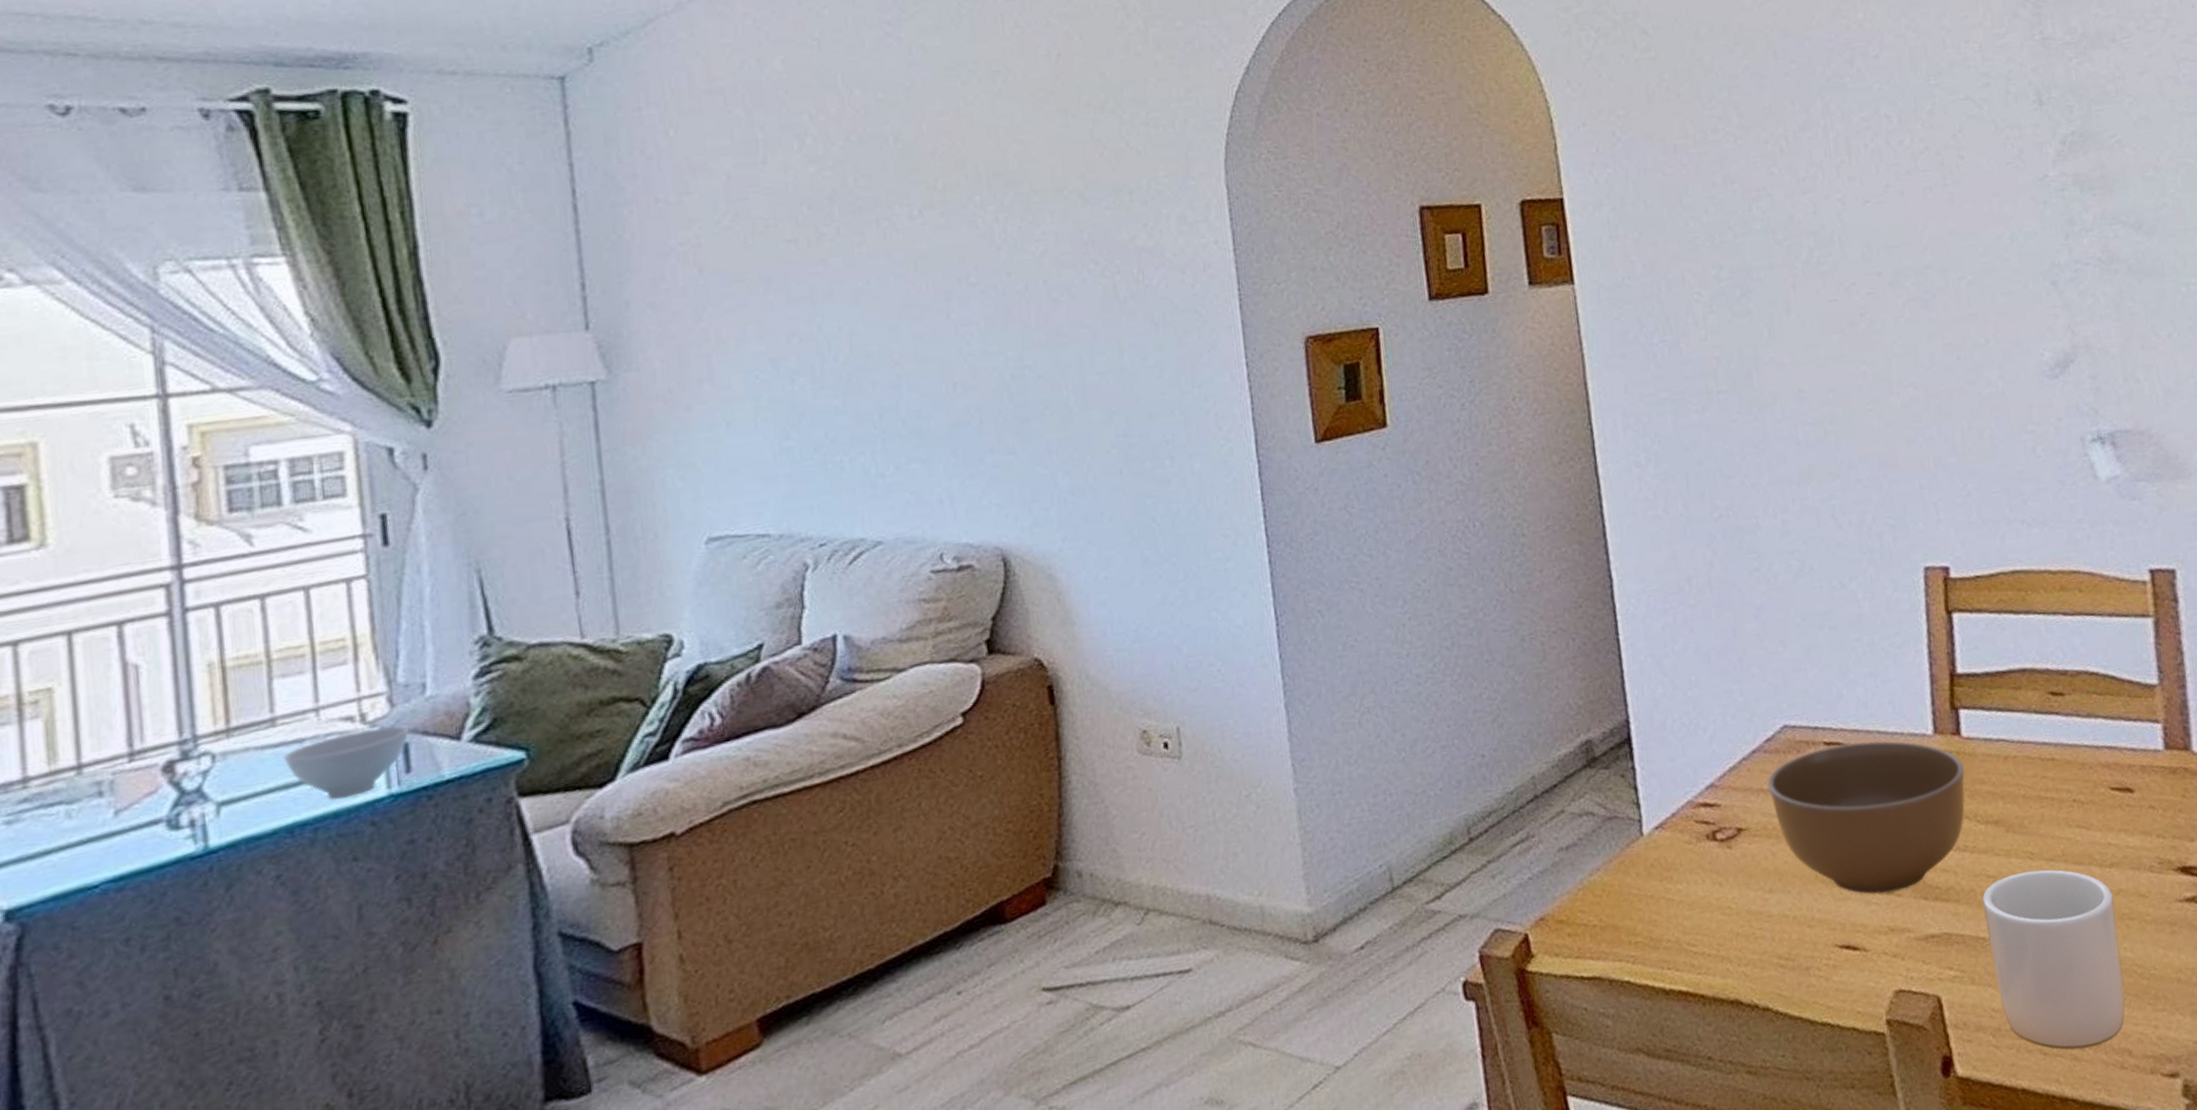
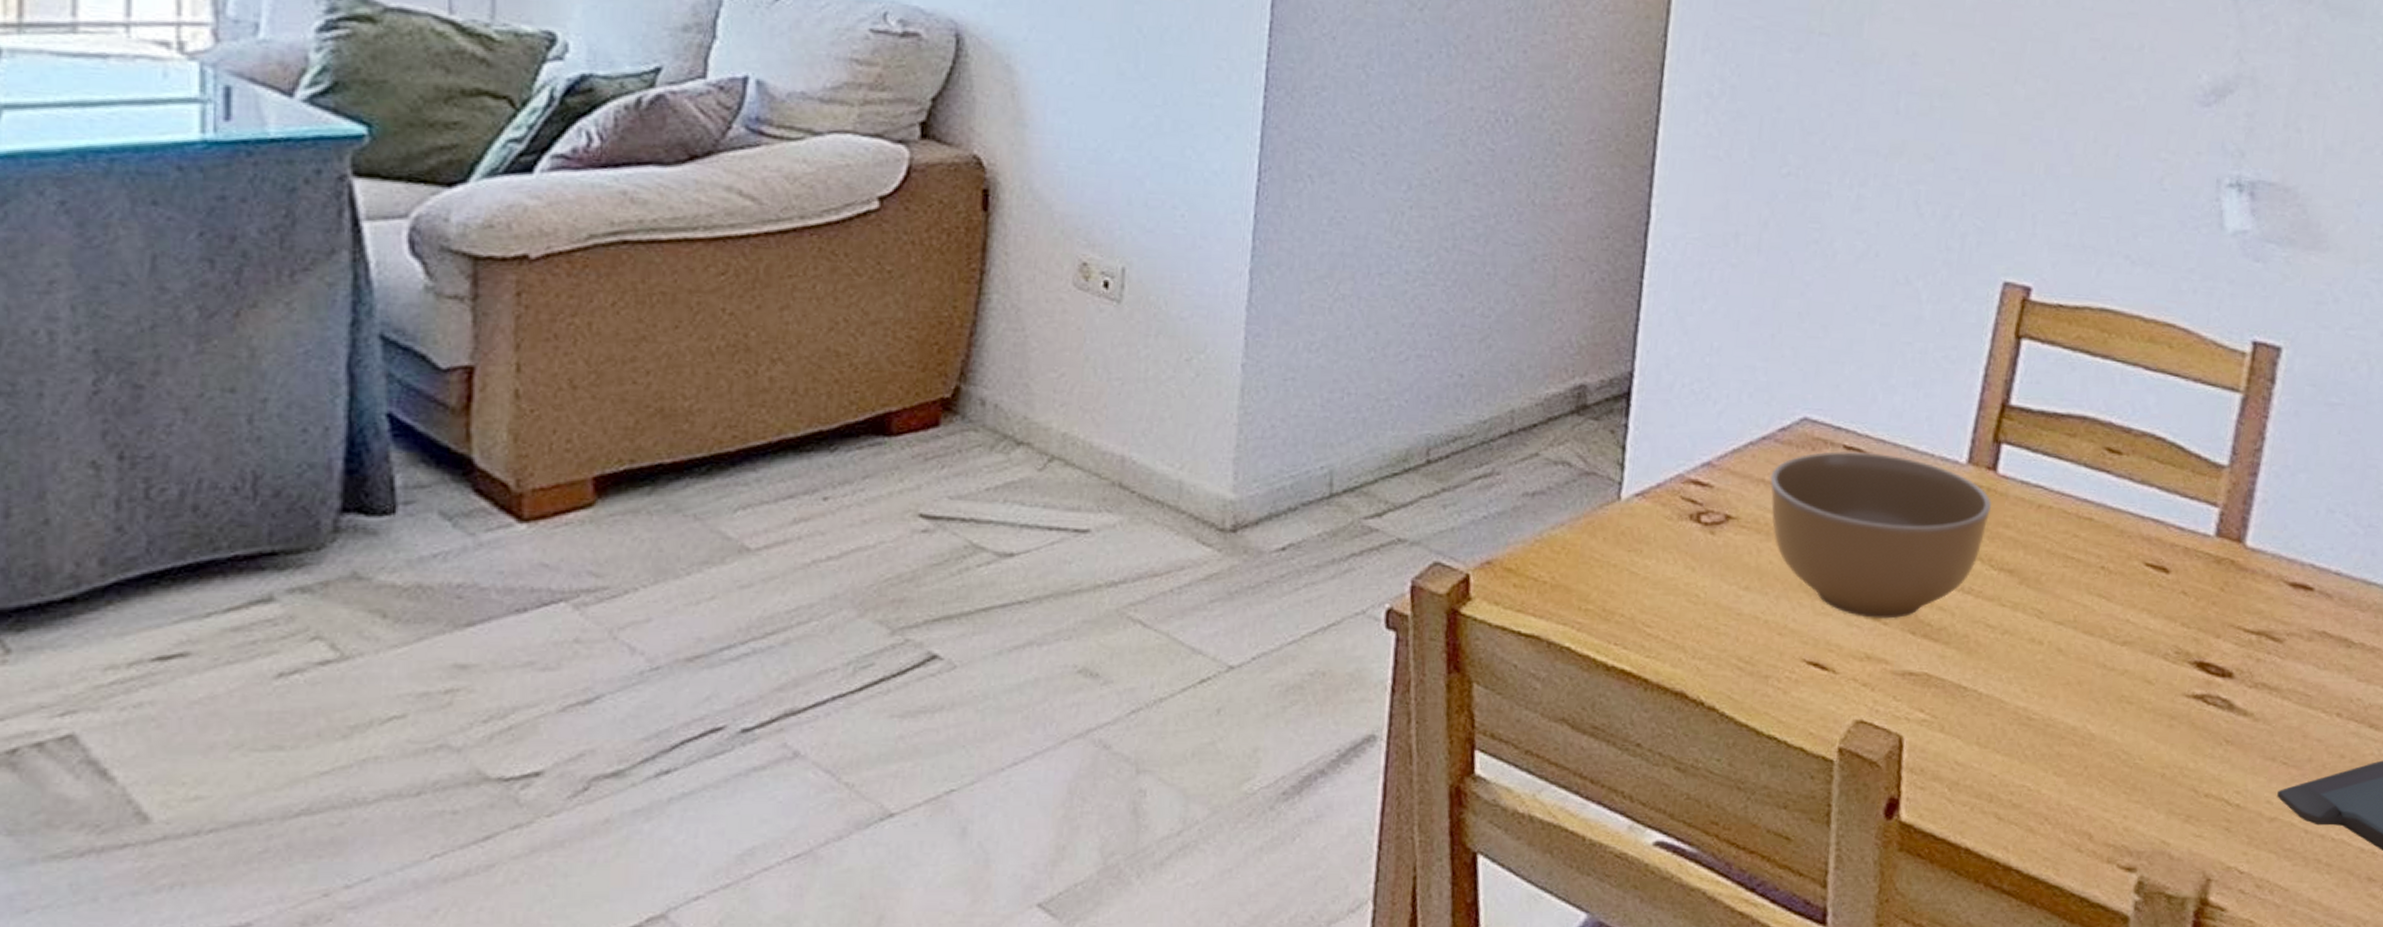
bowl: present [283,725,410,799] -> none [81,59,234,132]
mug: present [1982,869,2126,1050] -> none [1966,629,2117,823]

